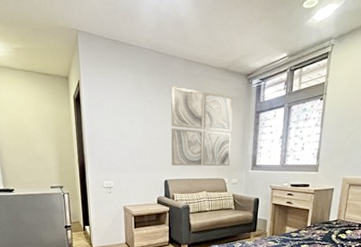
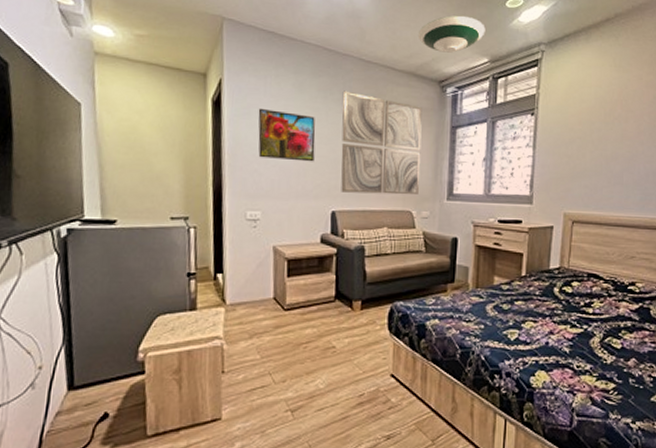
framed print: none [108,102,151,143] -> present [258,108,316,162]
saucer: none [229,17,285,50] -> present [417,15,486,53]

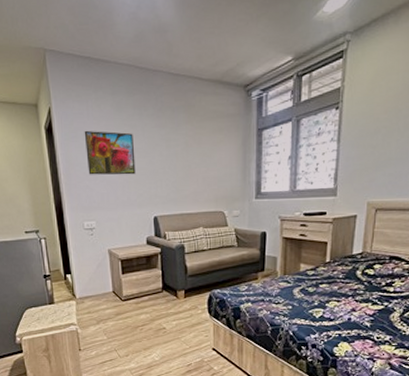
wall art: present [341,90,422,195] -> none [155,105,230,199]
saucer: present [417,15,486,53] -> none [222,14,289,56]

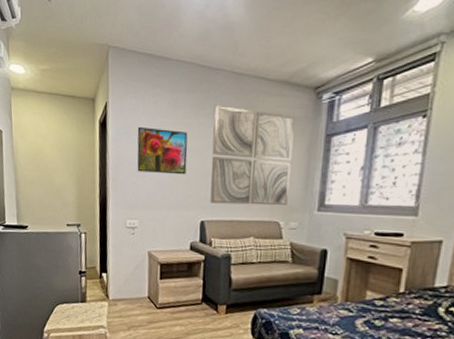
wall art: none [155,105,230,199] -> present [210,105,295,206]

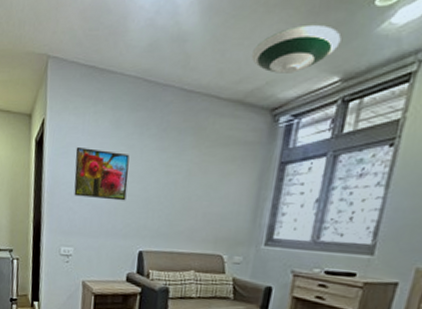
wall art: present [210,105,295,206] -> none [150,125,247,238]
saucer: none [293,13,372,56] -> present [251,24,341,73]

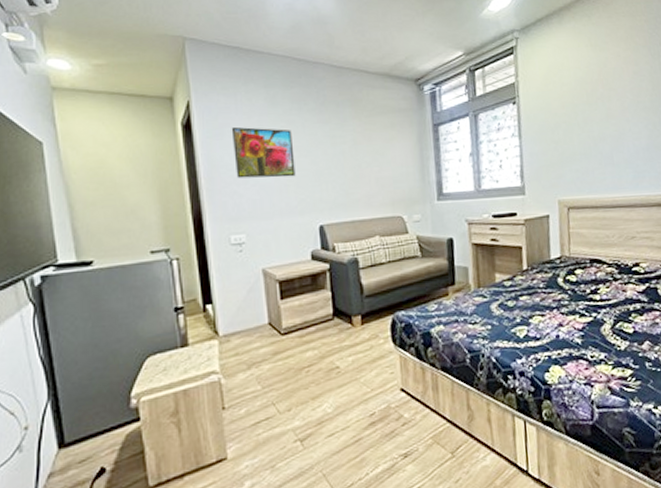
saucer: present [251,24,341,73] -> none [387,10,457,50]

